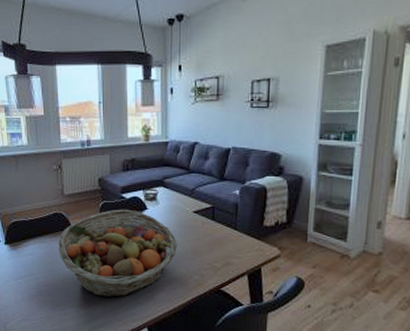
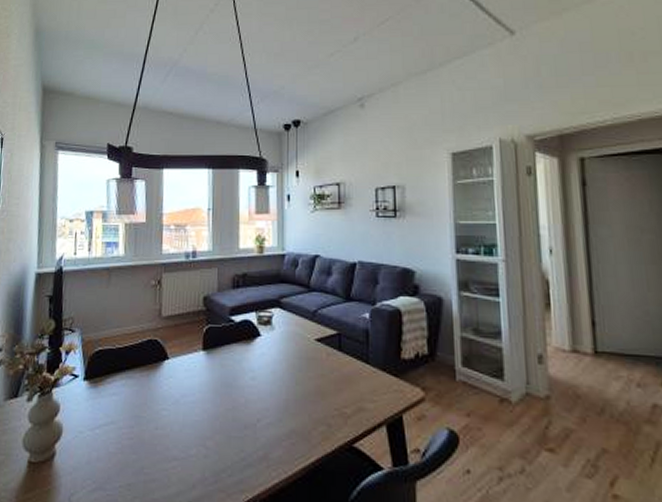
fruit basket: present [58,209,177,298] -> none [149,335,297,457]

